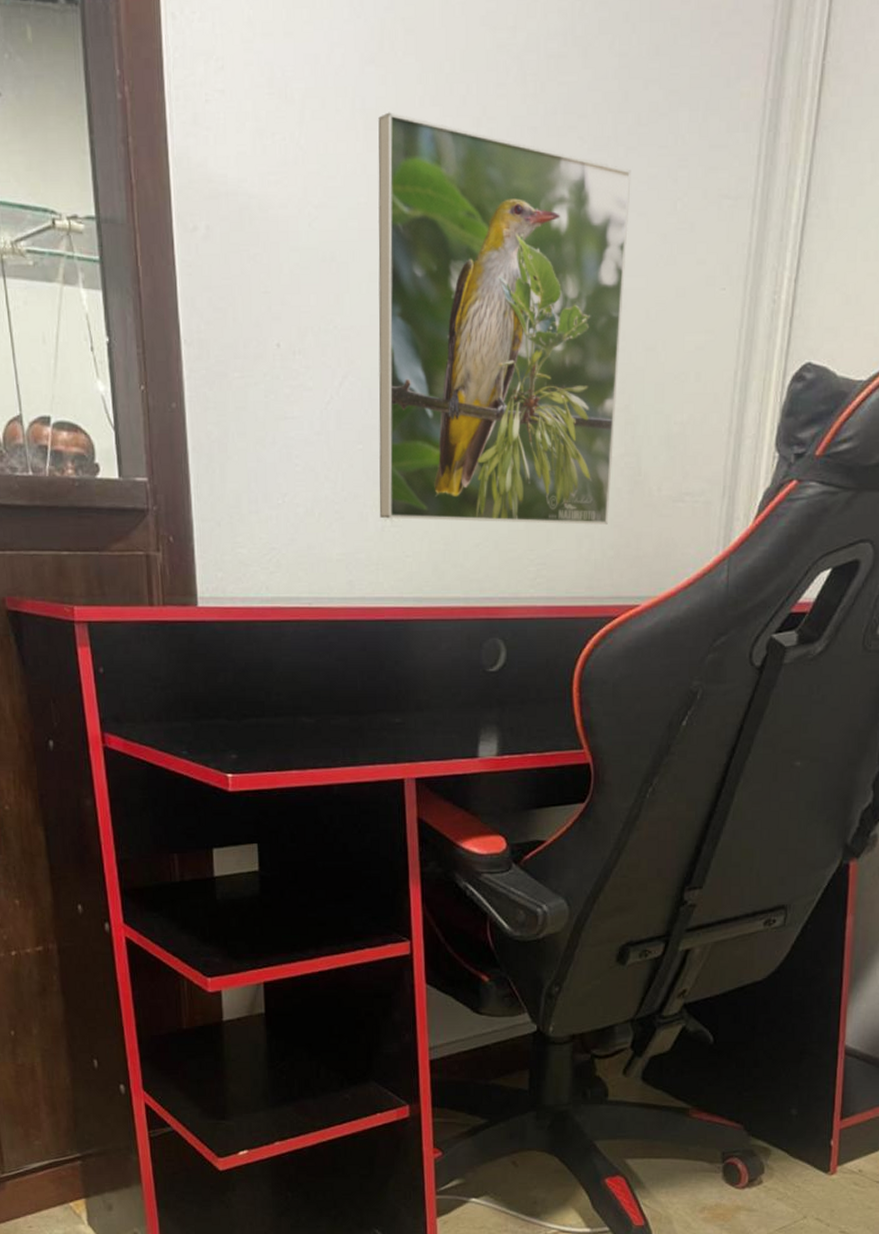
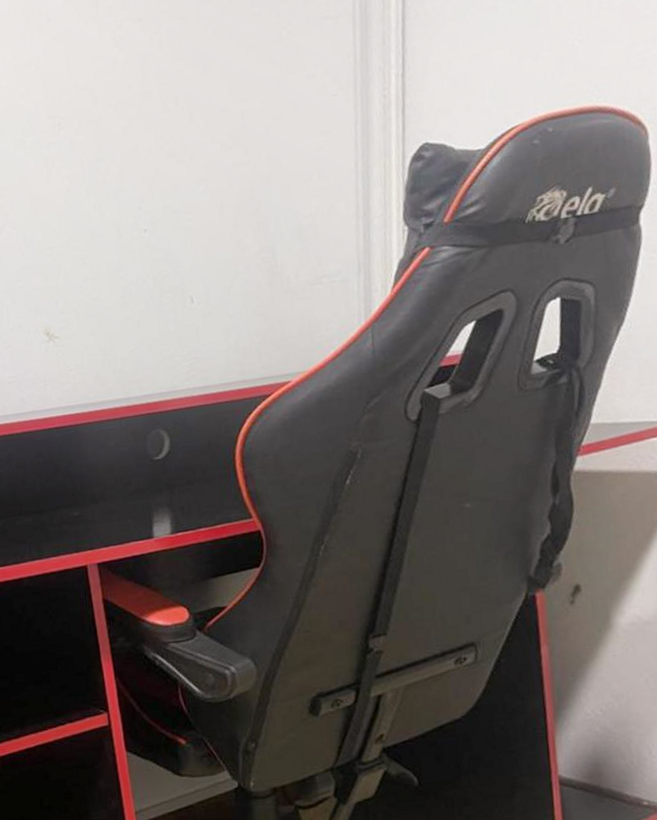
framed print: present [378,112,631,525] -> none [11,10,252,341]

